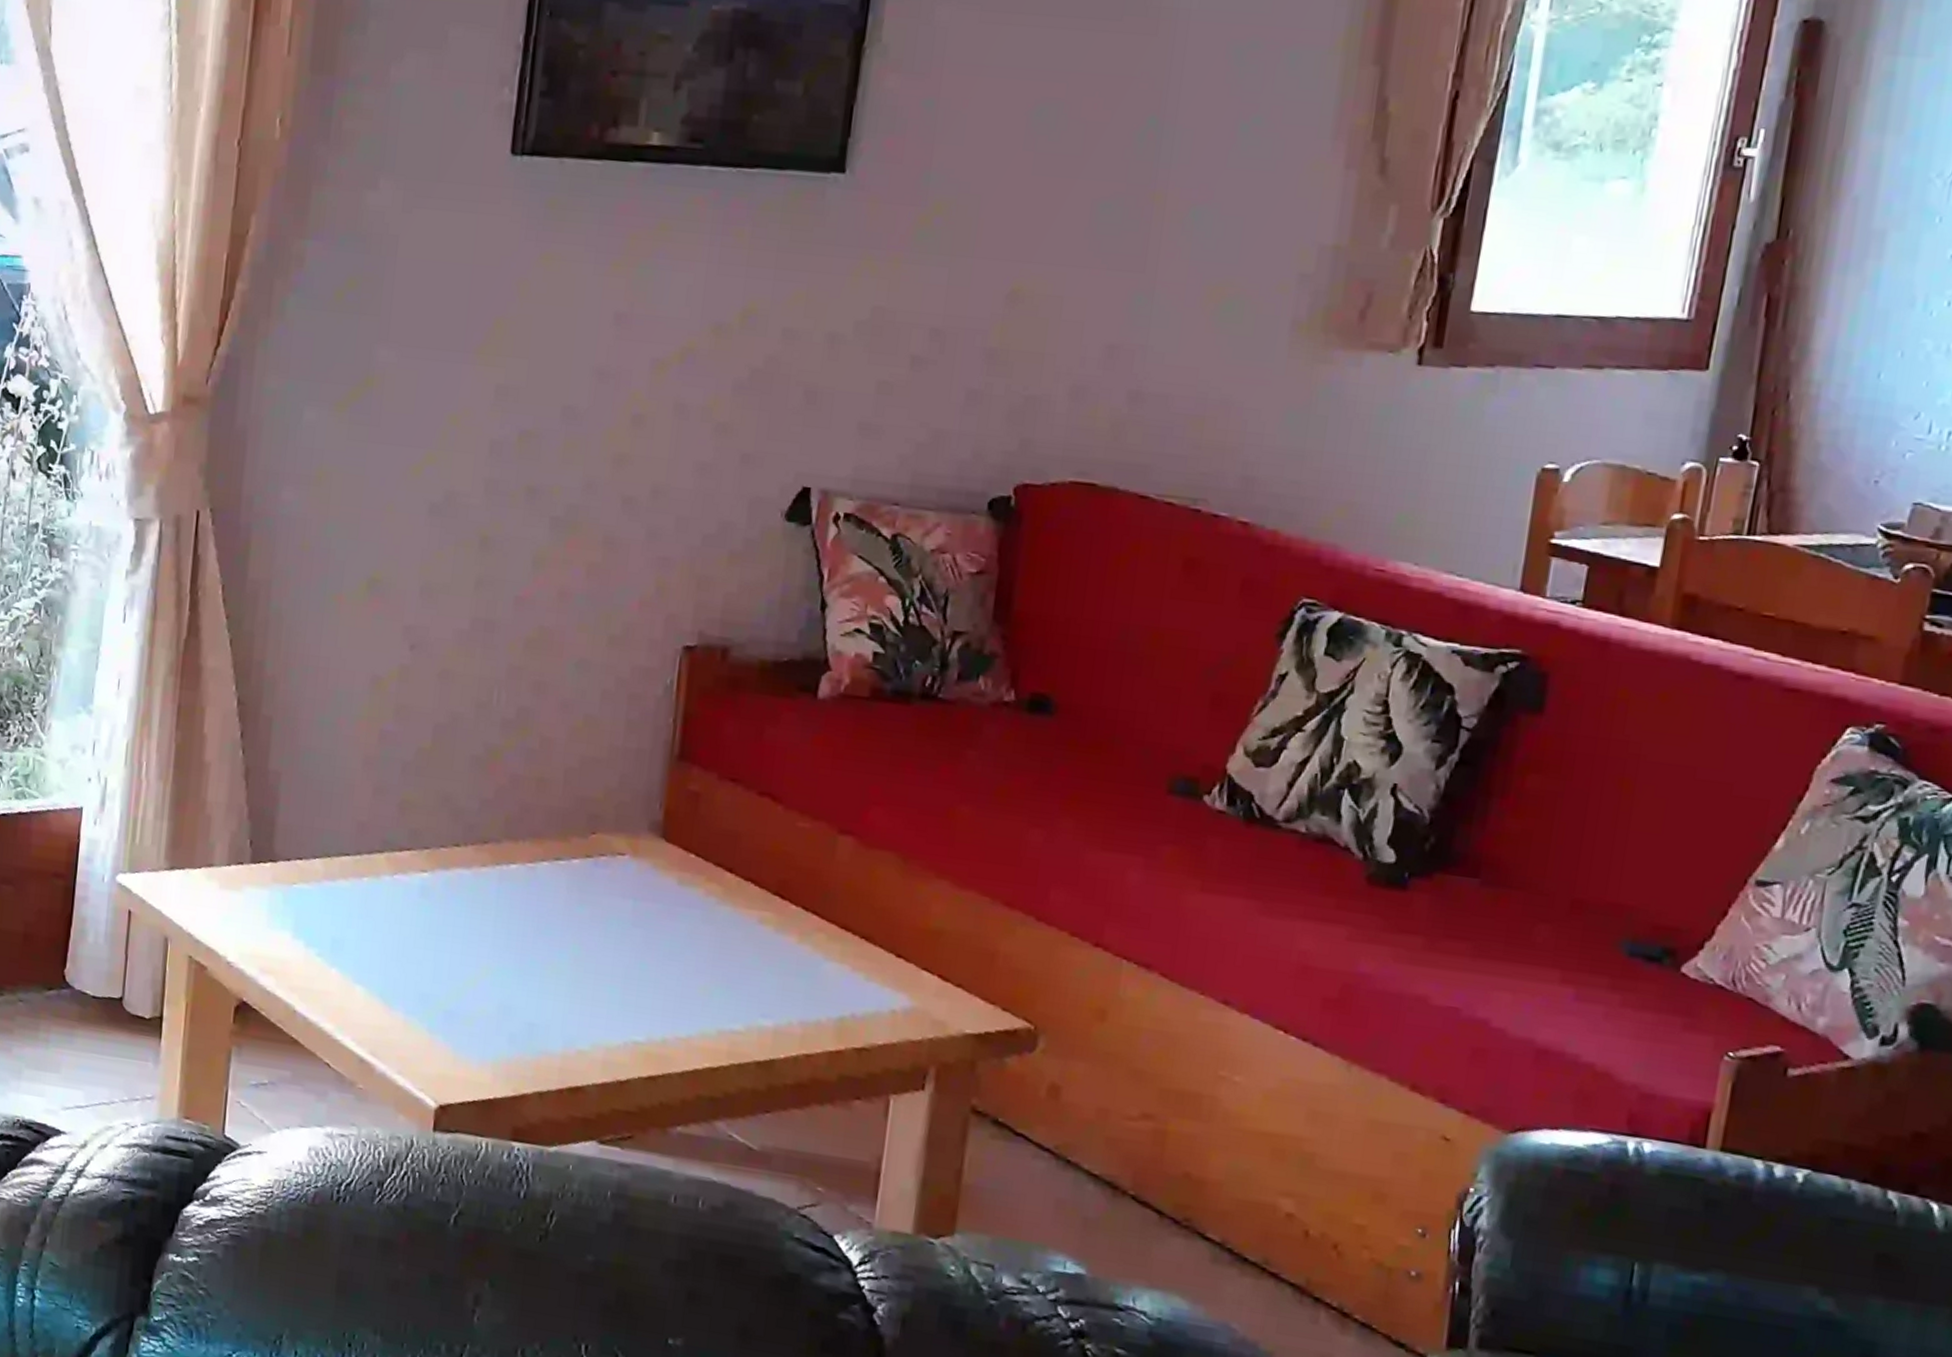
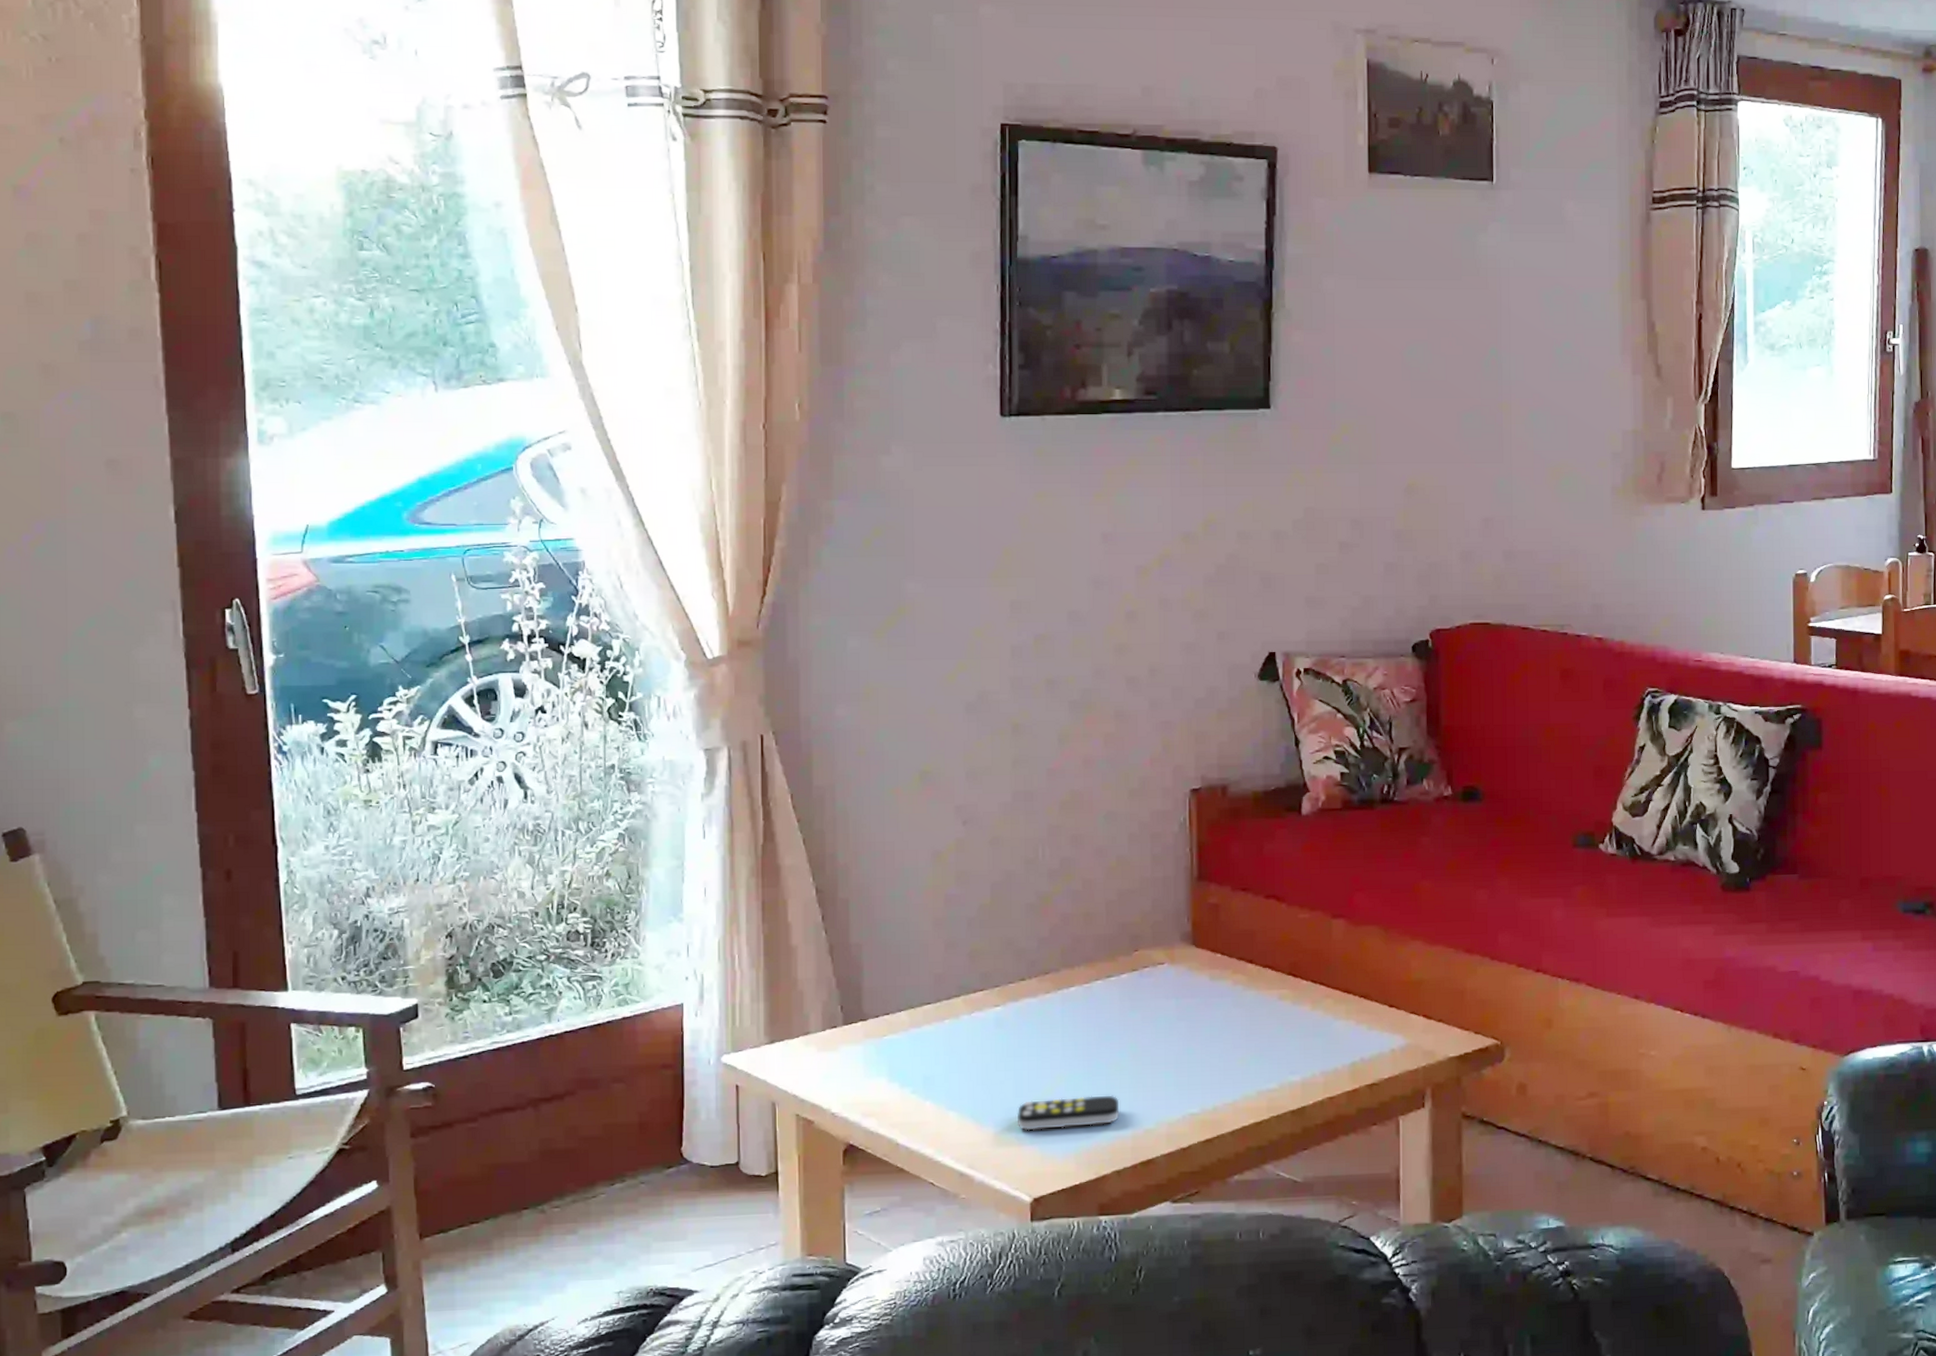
remote control: none [430,990,552,1035] -> present [1016,1095,1120,1131]

